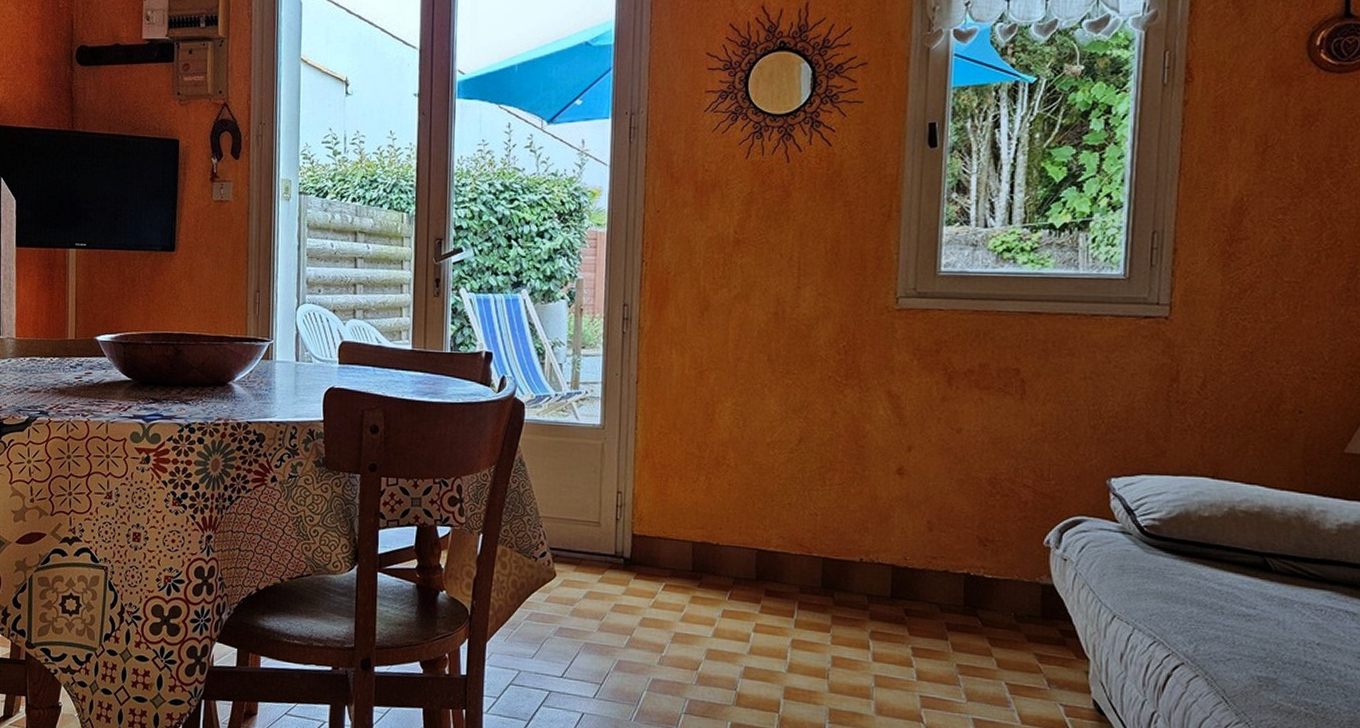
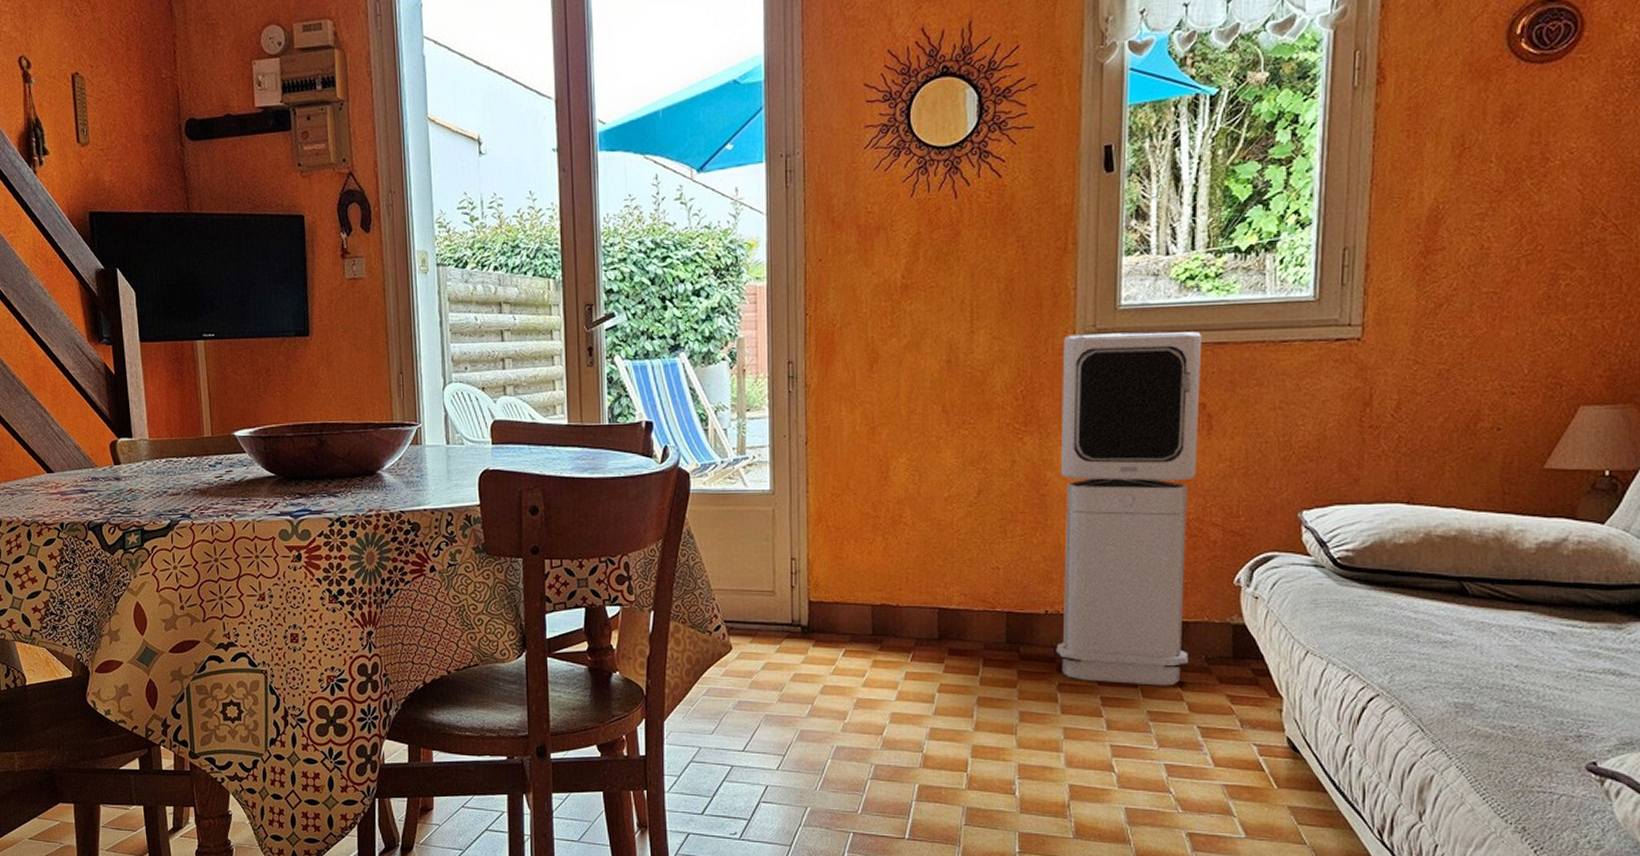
air purifier: none [869,296,1016,641] -> present [1056,331,1201,686]

